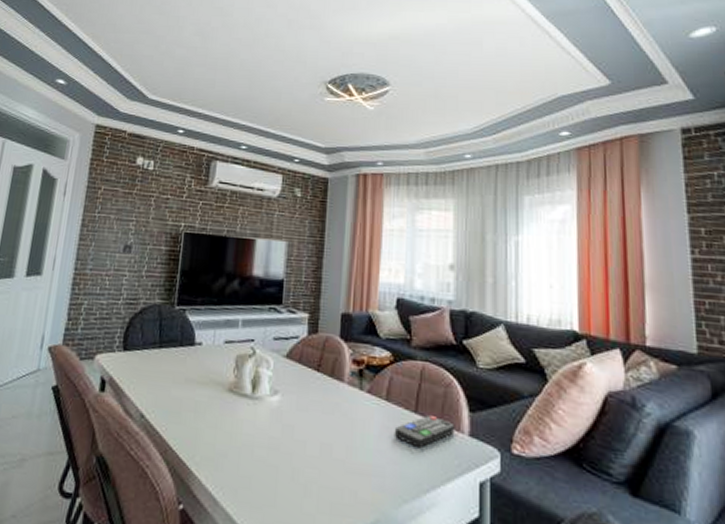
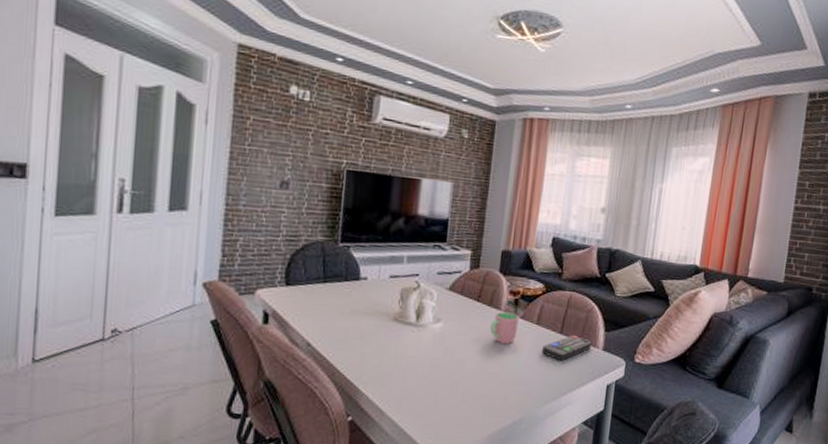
cup: none [333,384,365,424] -> present [490,311,519,344]

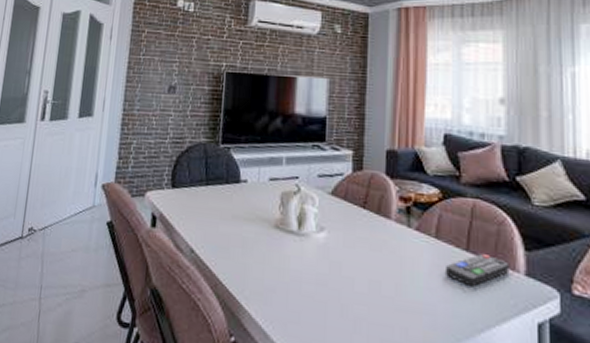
cup: present [490,311,519,344] -> none [381,221,413,261]

